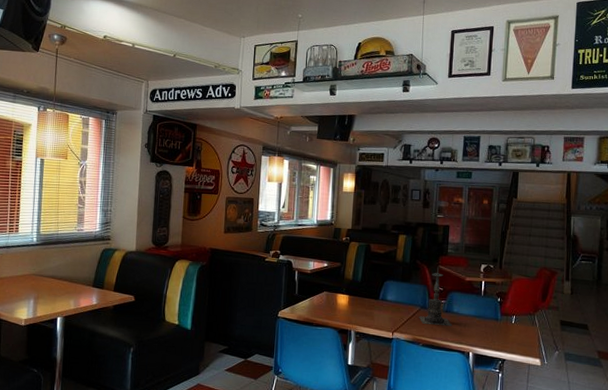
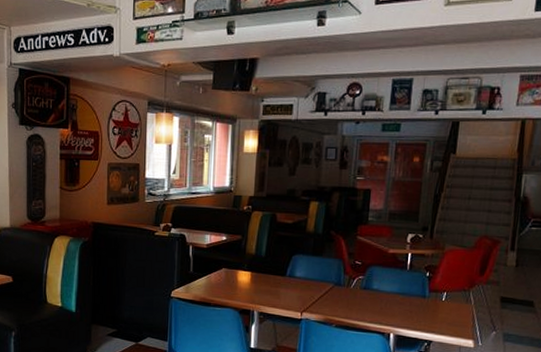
candle holder: present [419,267,453,327] -> none [332,237,371,305]

